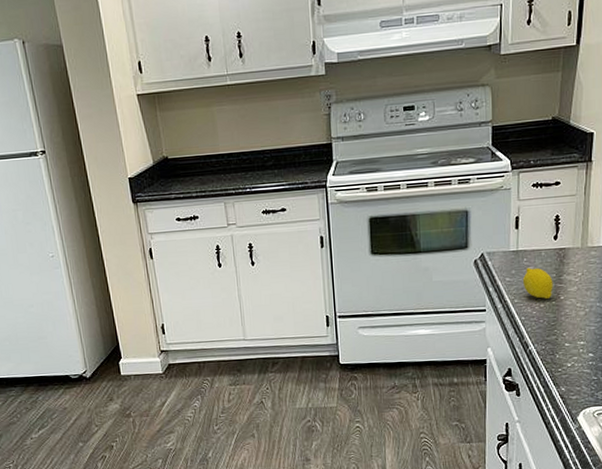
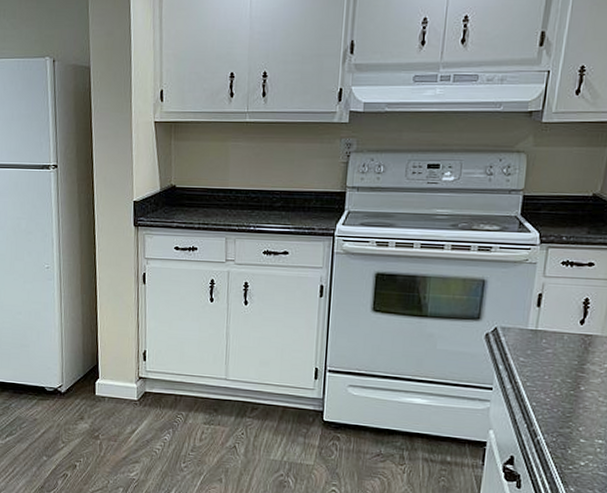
fruit: present [522,267,553,299] -> none [538,349,574,387]

